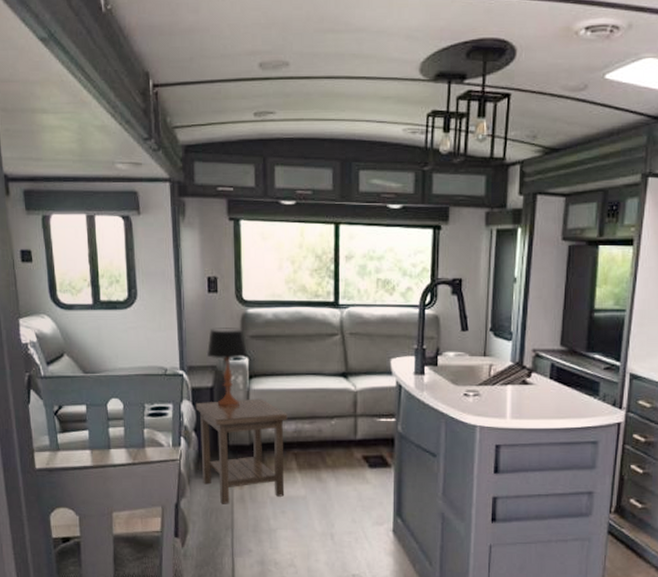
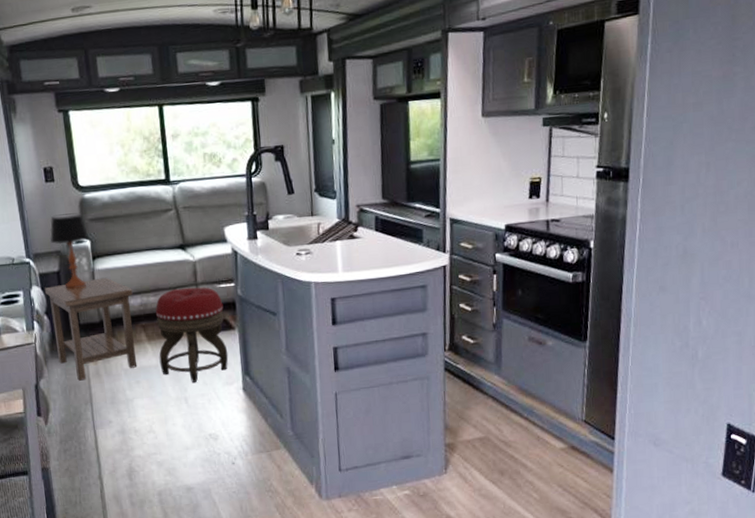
footstool: none [308,418,381,519] -> present [155,287,229,382]

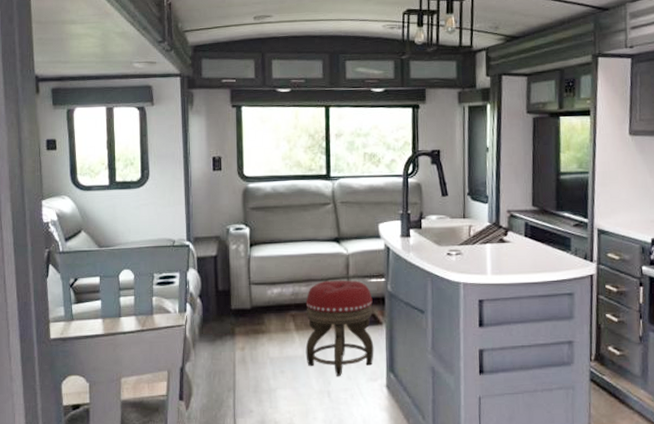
side table: present [44,277,137,381] -> none [200,265,286,366]
table lamp: present [49,213,89,289] -> none [211,201,248,274]

